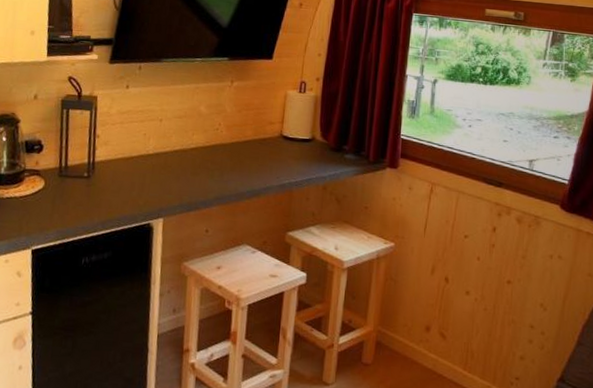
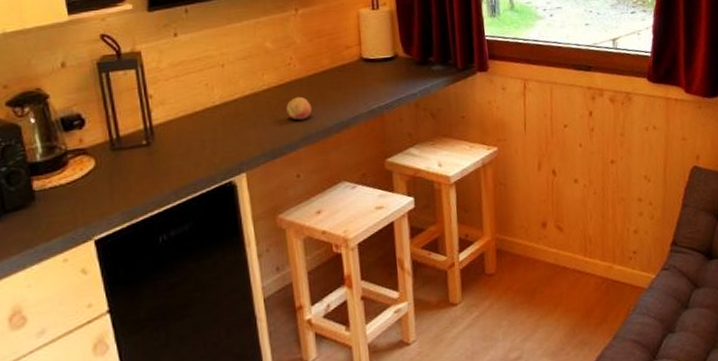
fruit: none [207,159,230,181] -> present [286,96,312,120]

